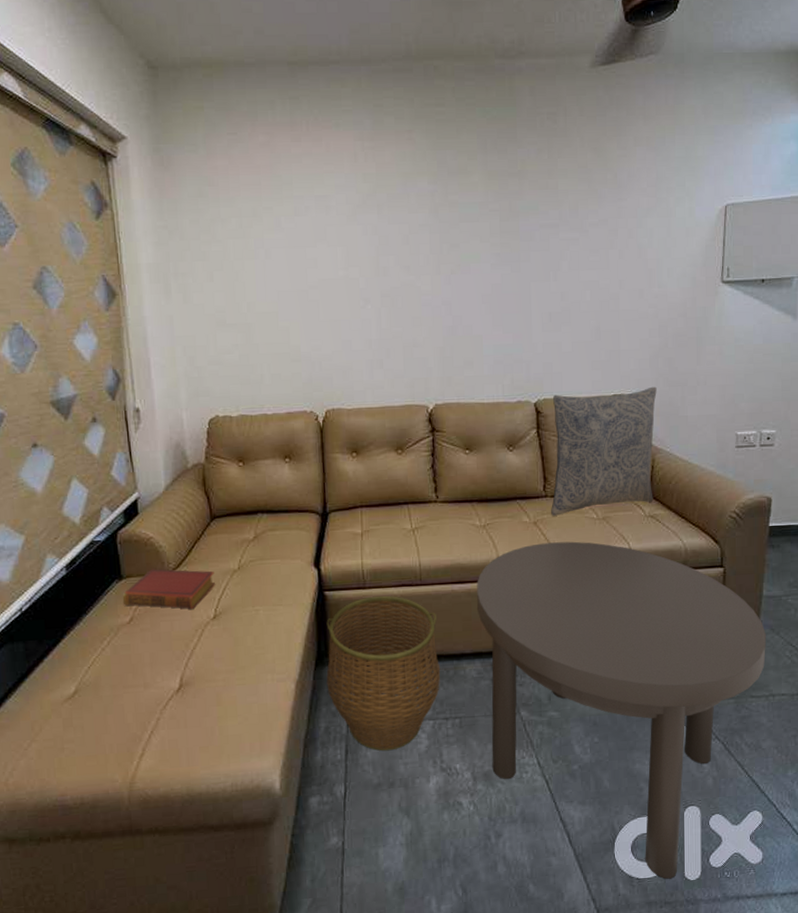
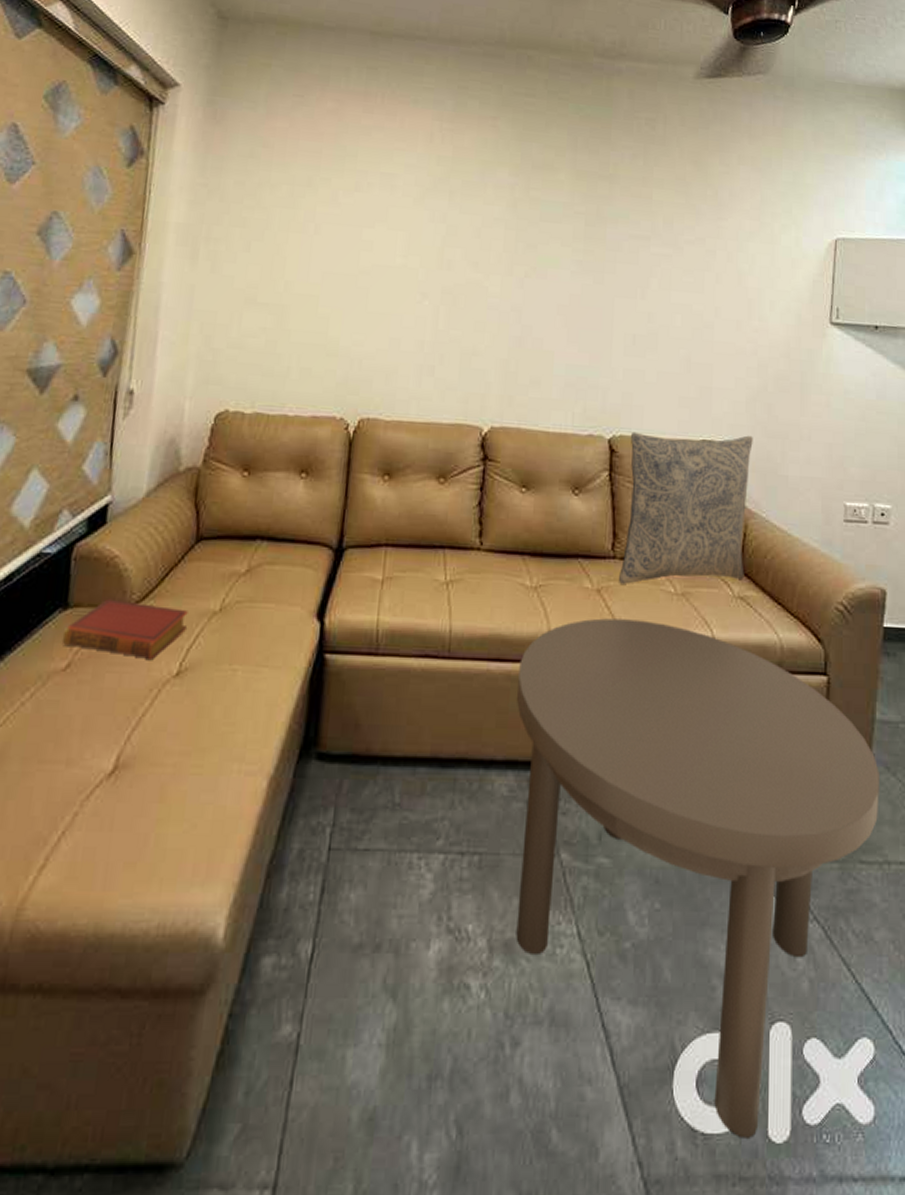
basket: present [326,595,441,751] -> none [309,666,464,895]

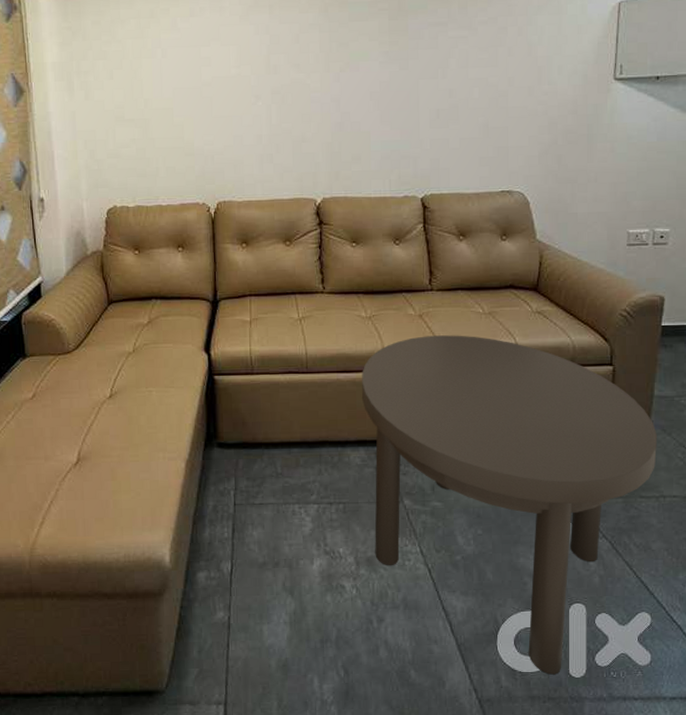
book: present [61,598,188,661] -> none [26,349,112,389]
pillow: present [619,431,753,584] -> none [437,183,546,309]

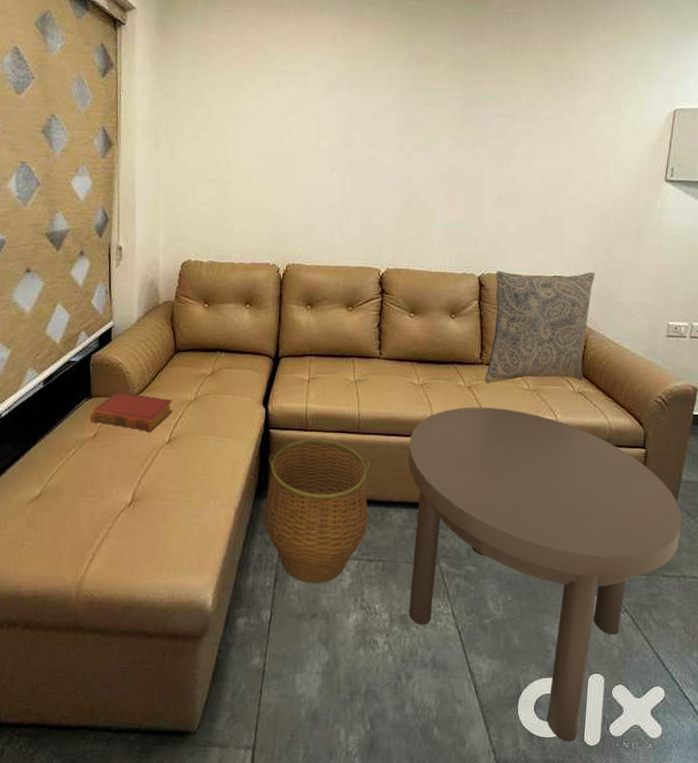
book: none [26,349,112,389] -> present [89,391,173,433]
basket: none [215,381,325,532] -> present [263,438,370,584]
pillow: none [437,183,546,309] -> present [485,270,595,383]

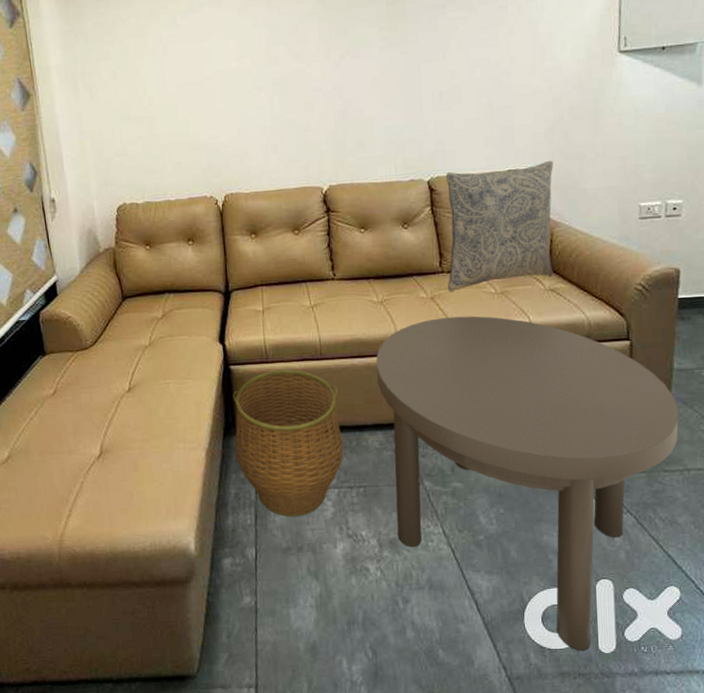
book: present [89,391,173,433] -> none [46,345,130,383]

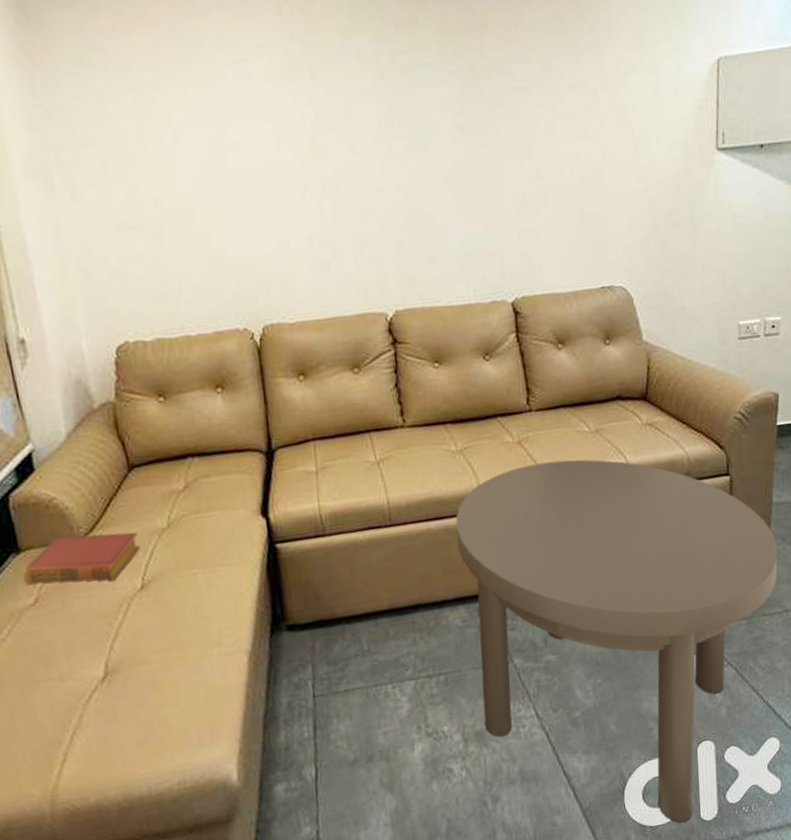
book: none [46,345,130,383] -> present [22,532,141,584]
basket: present [232,369,344,517] -> none [280,541,420,722]
pillow: present [446,160,553,291] -> none [533,275,651,433]

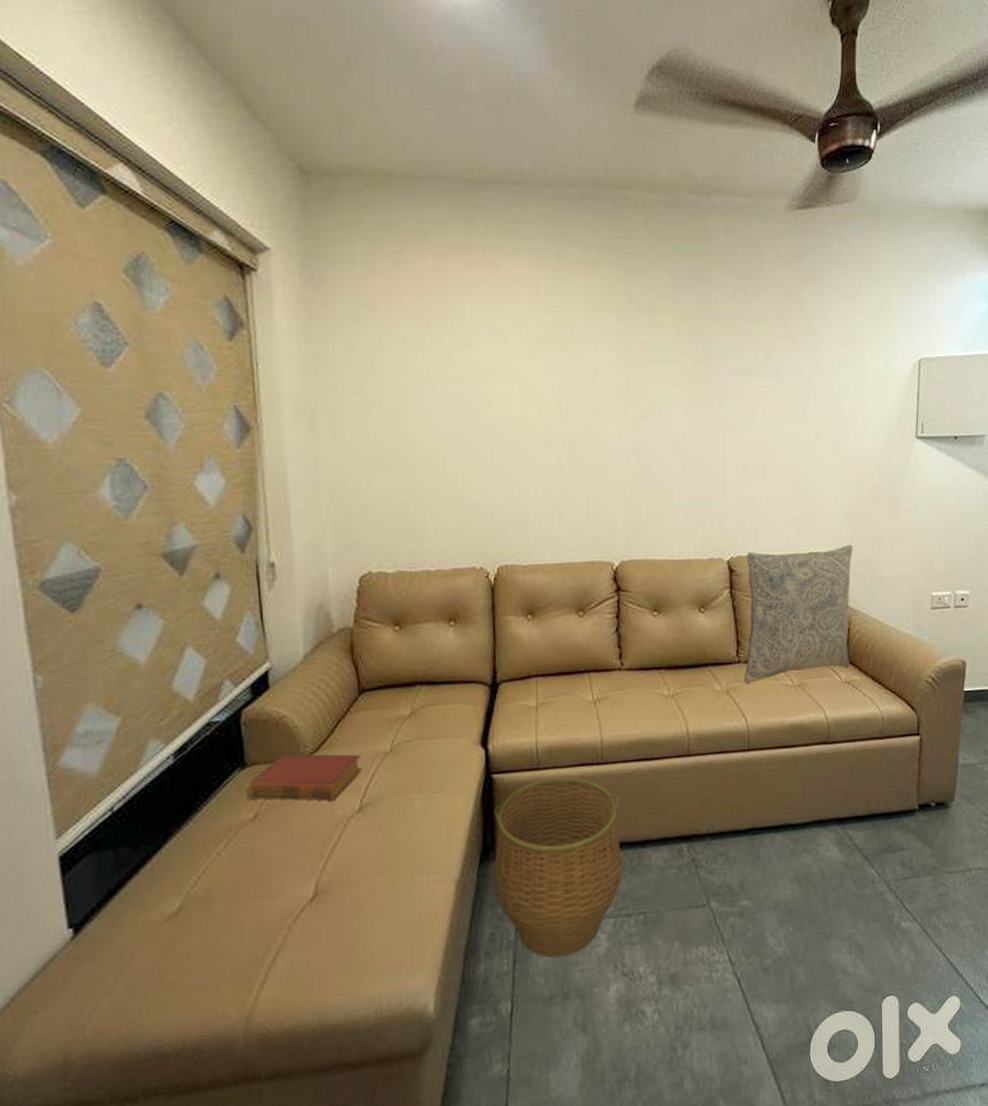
basket: none [280,541,420,722] -> present [492,777,623,958]
side table: present [456,459,778,823] -> none [663,711,962,1080]
pillow: none [533,275,651,433] -> present [744,544,853,683]

